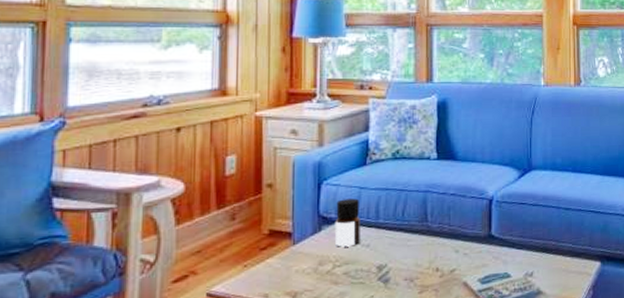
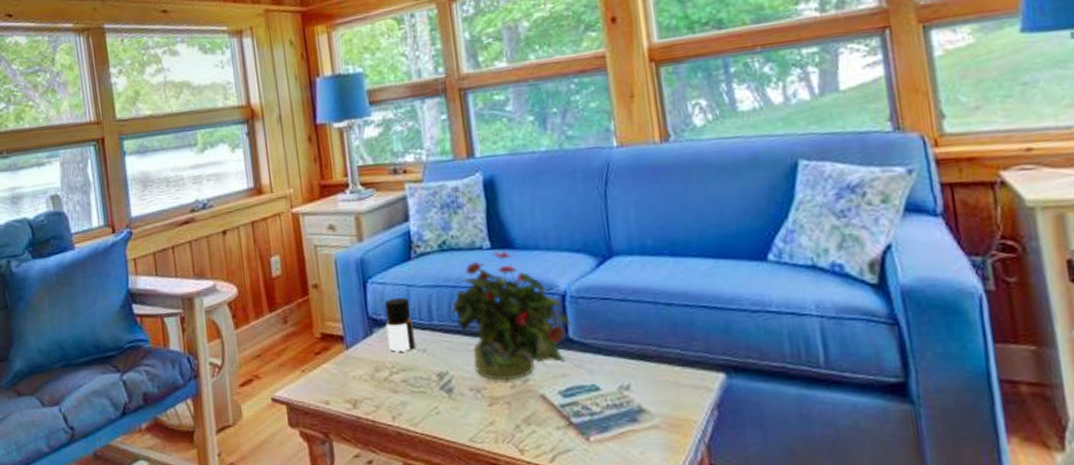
potted plant: none [397,161,495,272] -> present [451,250,572,382]

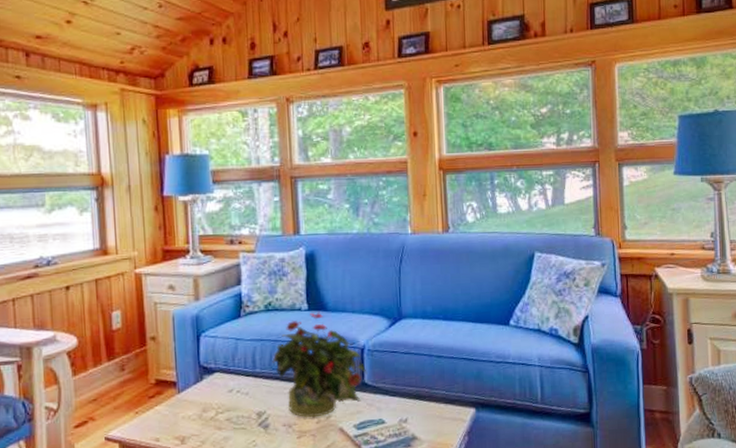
bottle: present [384,297,415,352] -> none [215,349,239,395]

